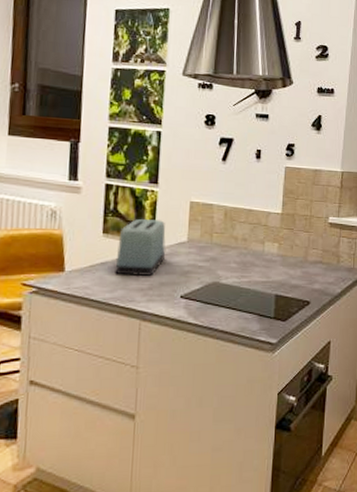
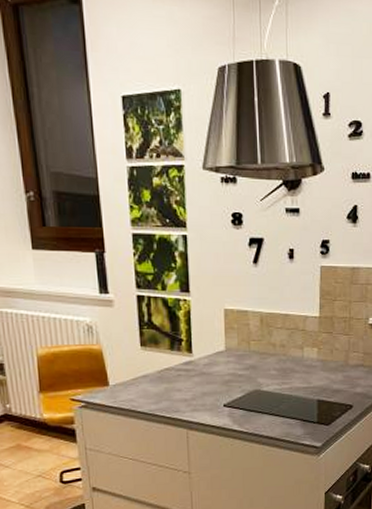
toaster: present [115,219,166,277] -> none [157,330,205,388]

